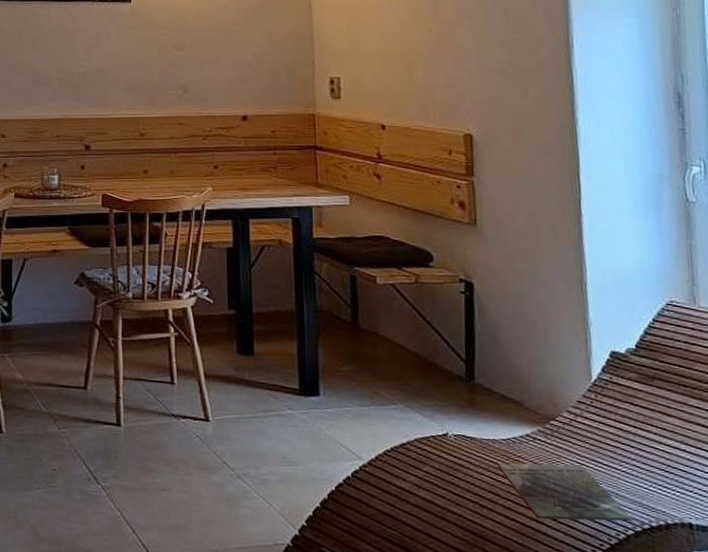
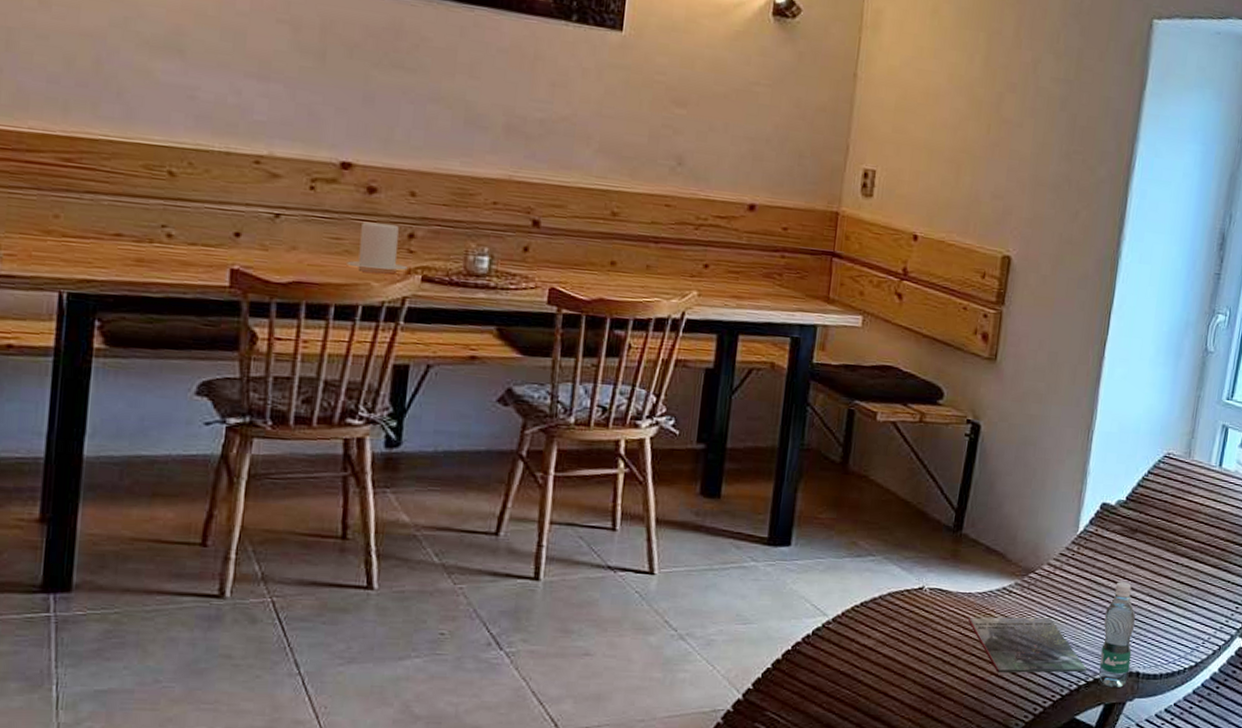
bottle: none [639,429,681,539] -> present [1098,582,1136,687]

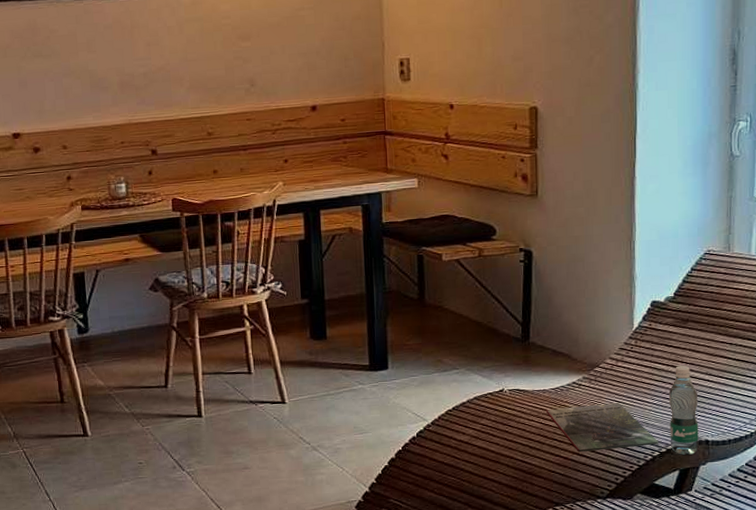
candle: present [347,221,408,274] -> none [29,172,71,210]

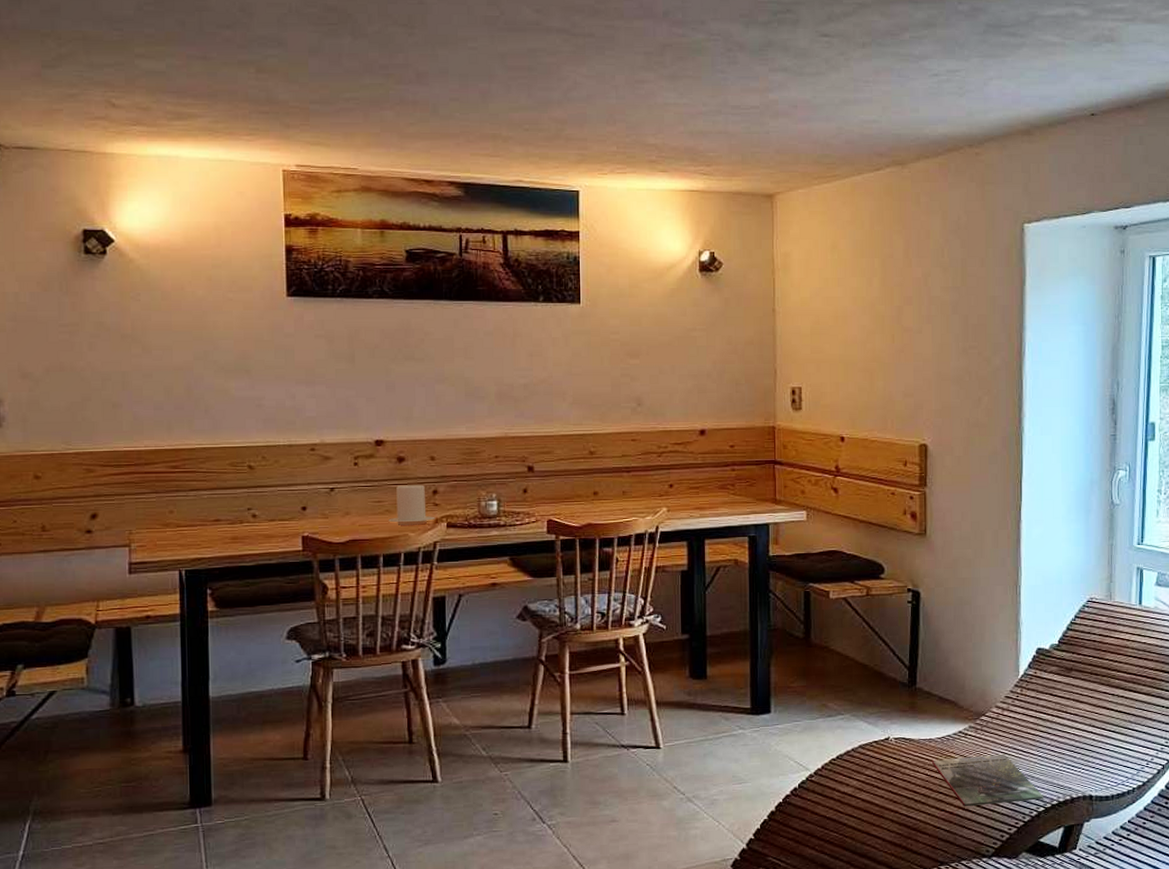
candle: none [29,172,71,210] -> present [388,485,435,525]
bottle: present [669,365,699,455] -> none [1054,716,1083,811]

